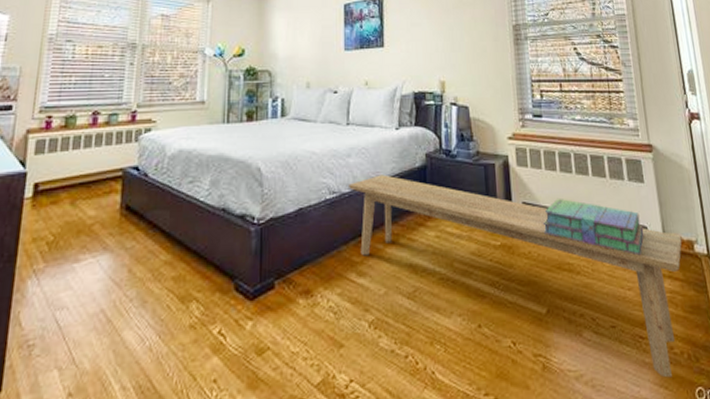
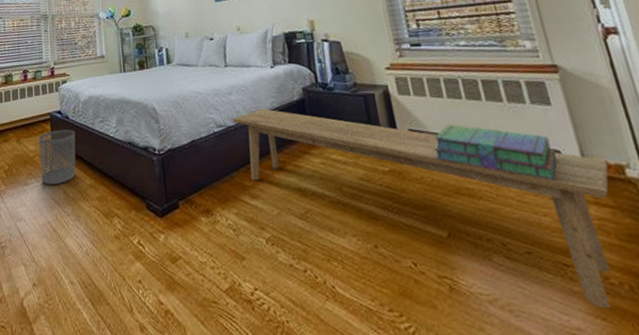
waste bin: none [99,190,155,262] -> present [38,129,76,185]

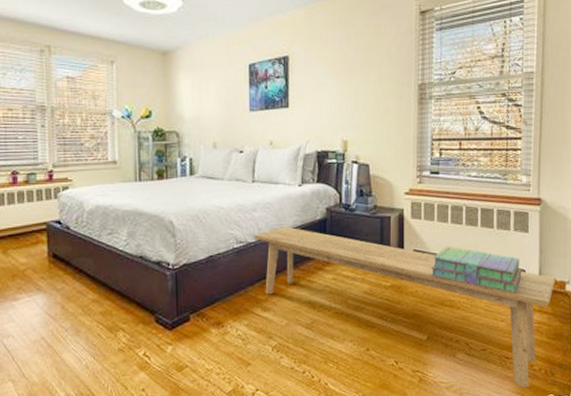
waste bin: present [38,129,76,185] -> none [31,241,78,300]

